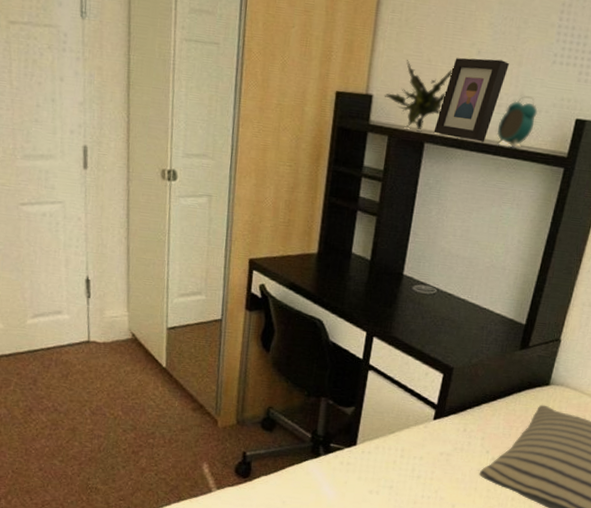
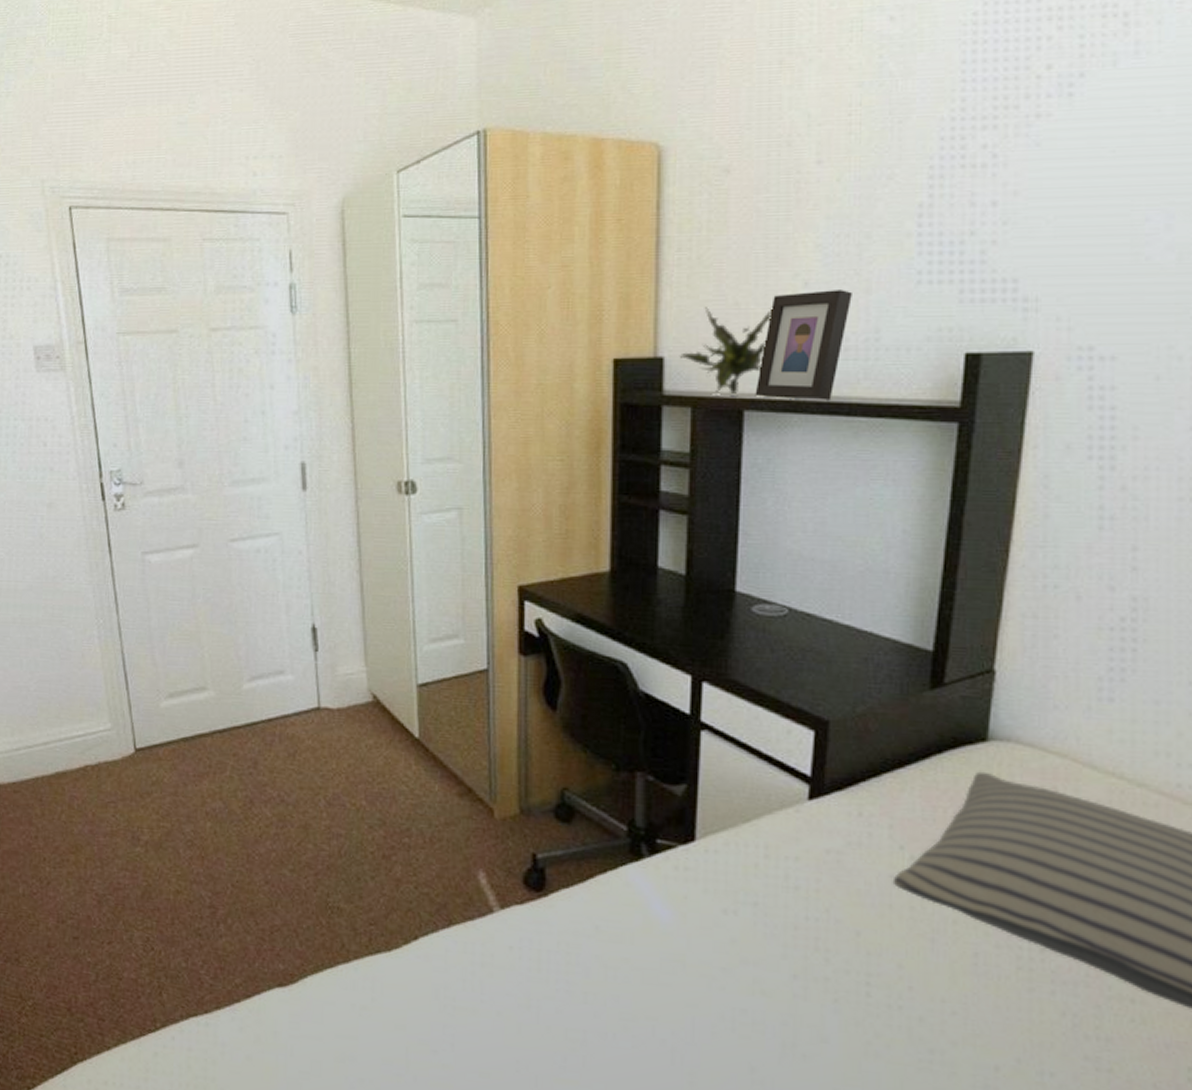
alarm clock: present [496,96,538,149] -> none [847,332,905,404]

